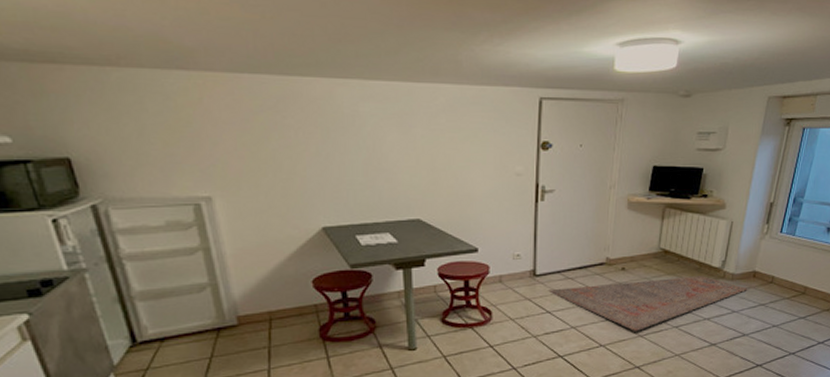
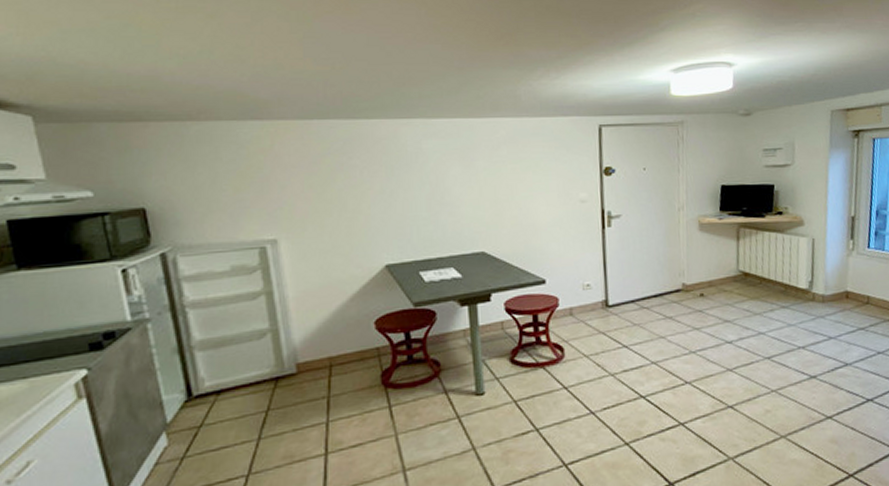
rug: present [548,276,748,331] -> none [623,299,843,365]

